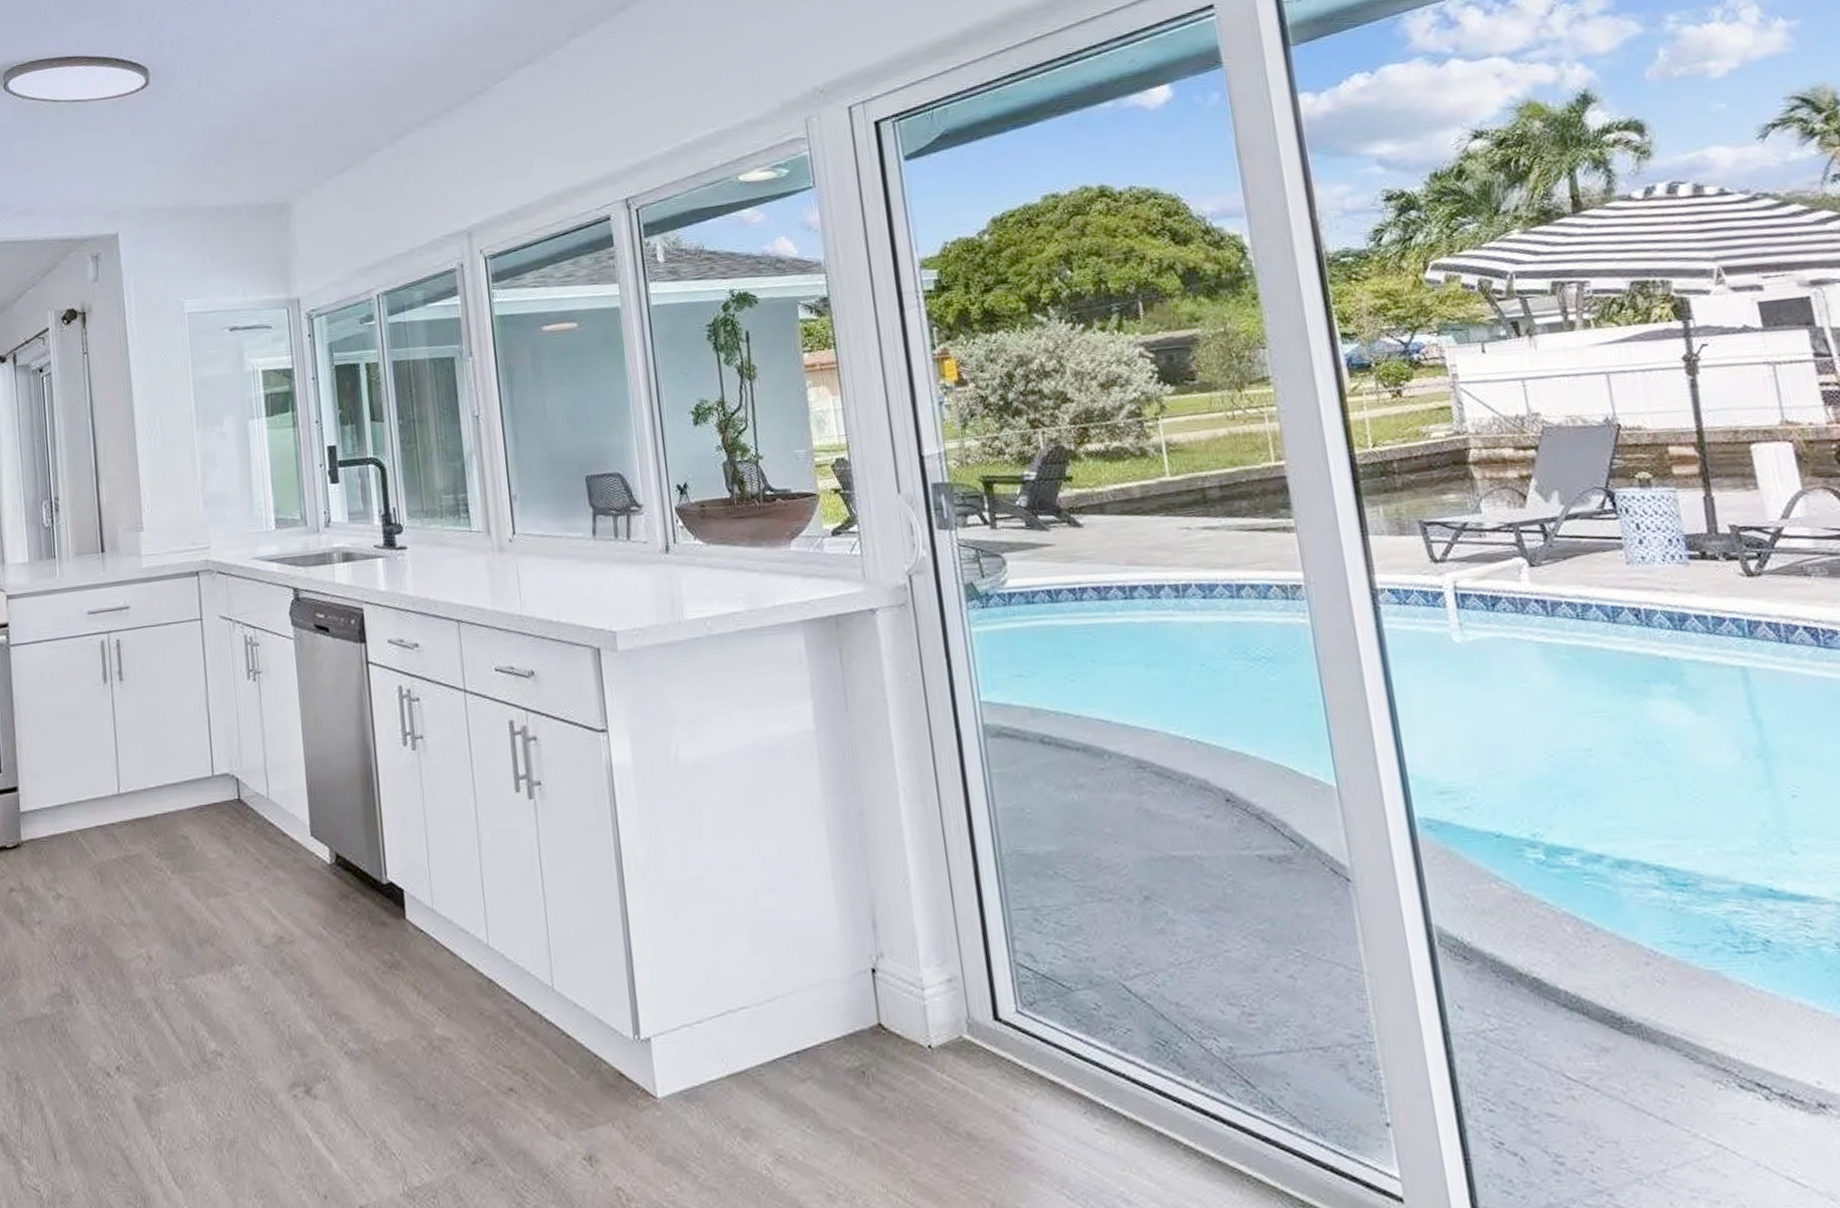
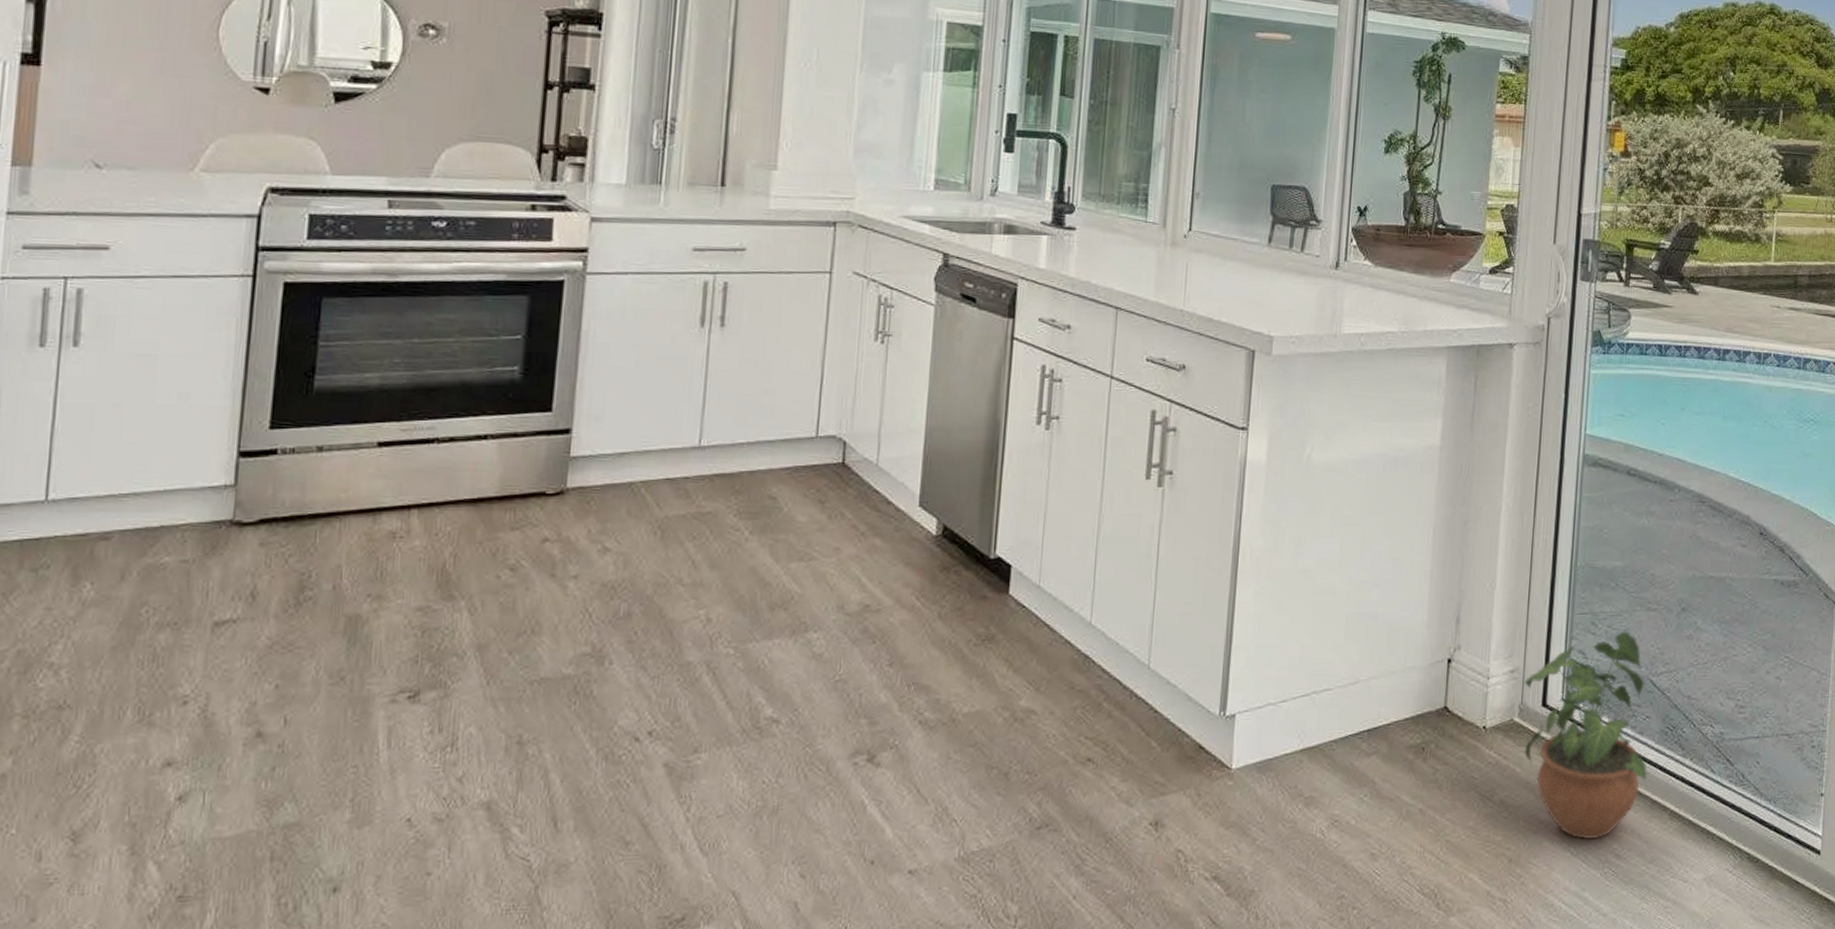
potted plant: none [966,927,1145,1180] -> present [1524,631,1648,839]

